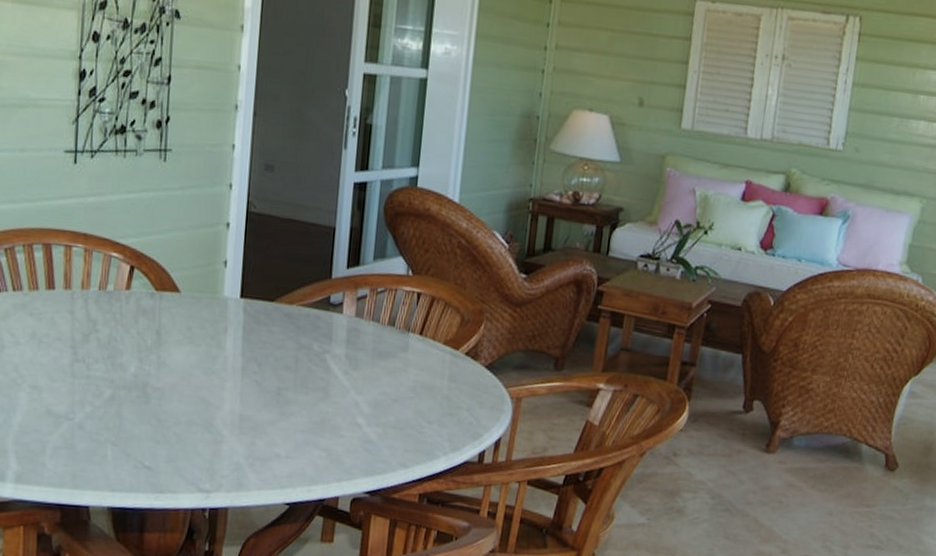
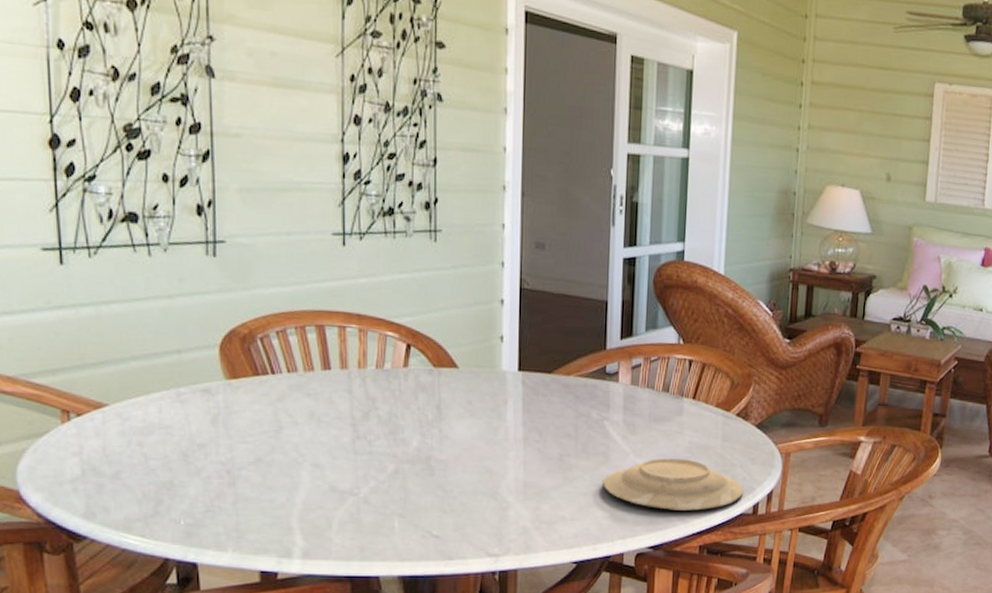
plate: none [321,397,469,456] -> present [603,458,743,511]

